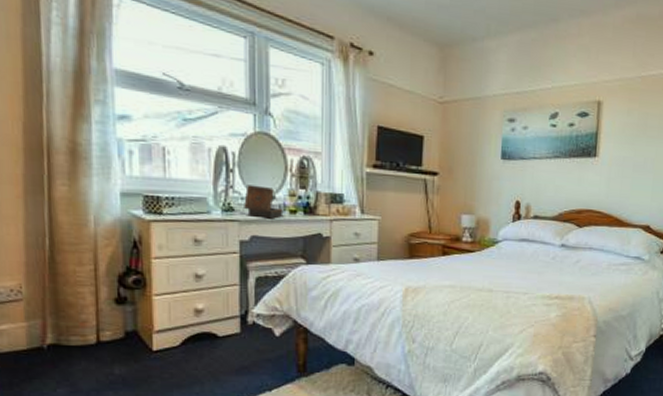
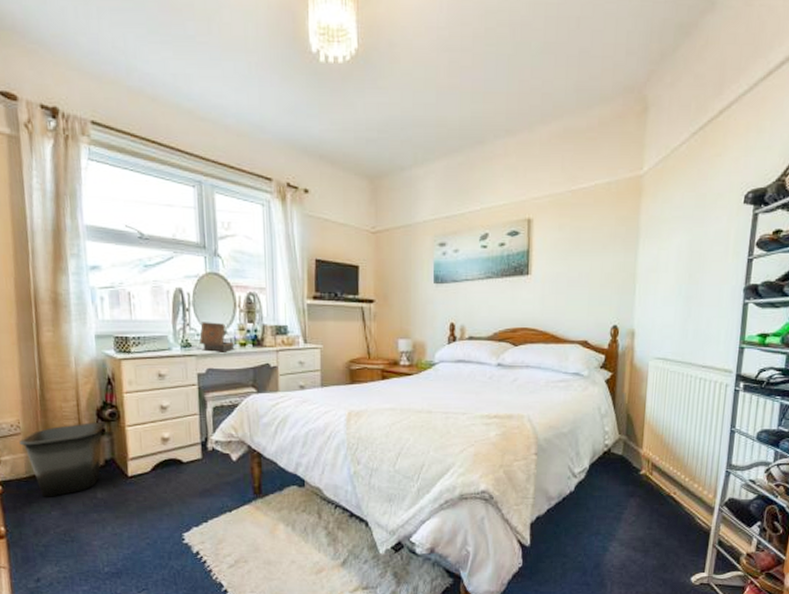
waste bin: none [20,290,128,373] -> present [19,423,105,497]

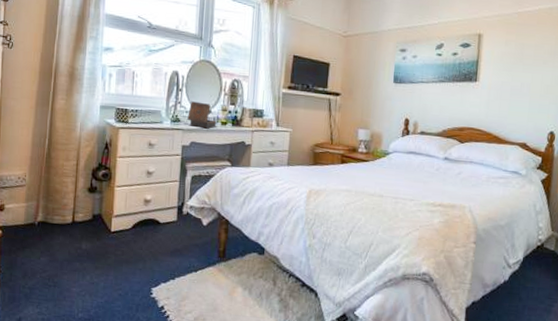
waste bin: present [19,423,105,497] -> none [23,180,98,245]

